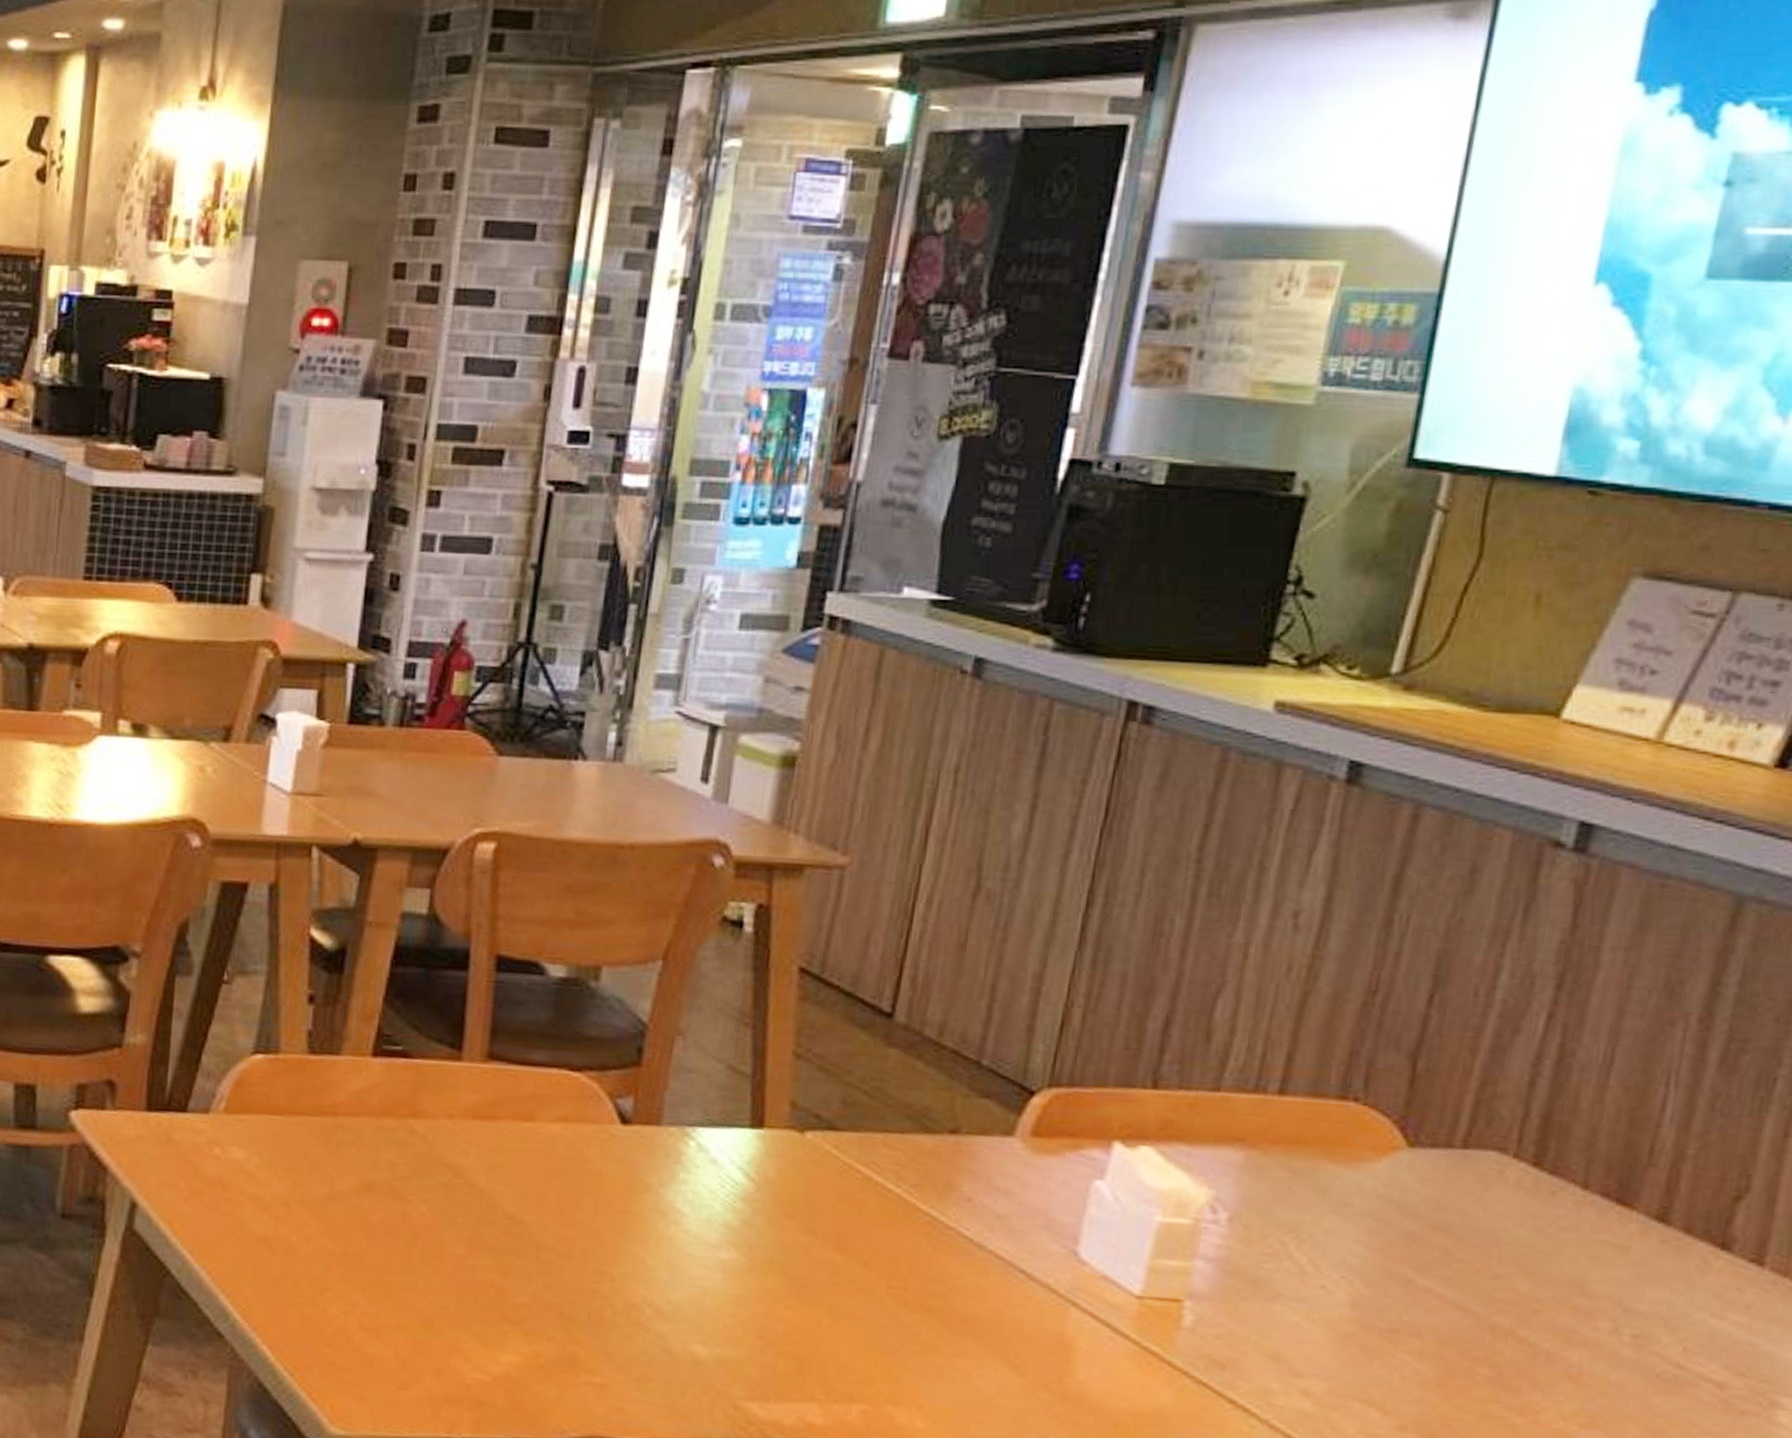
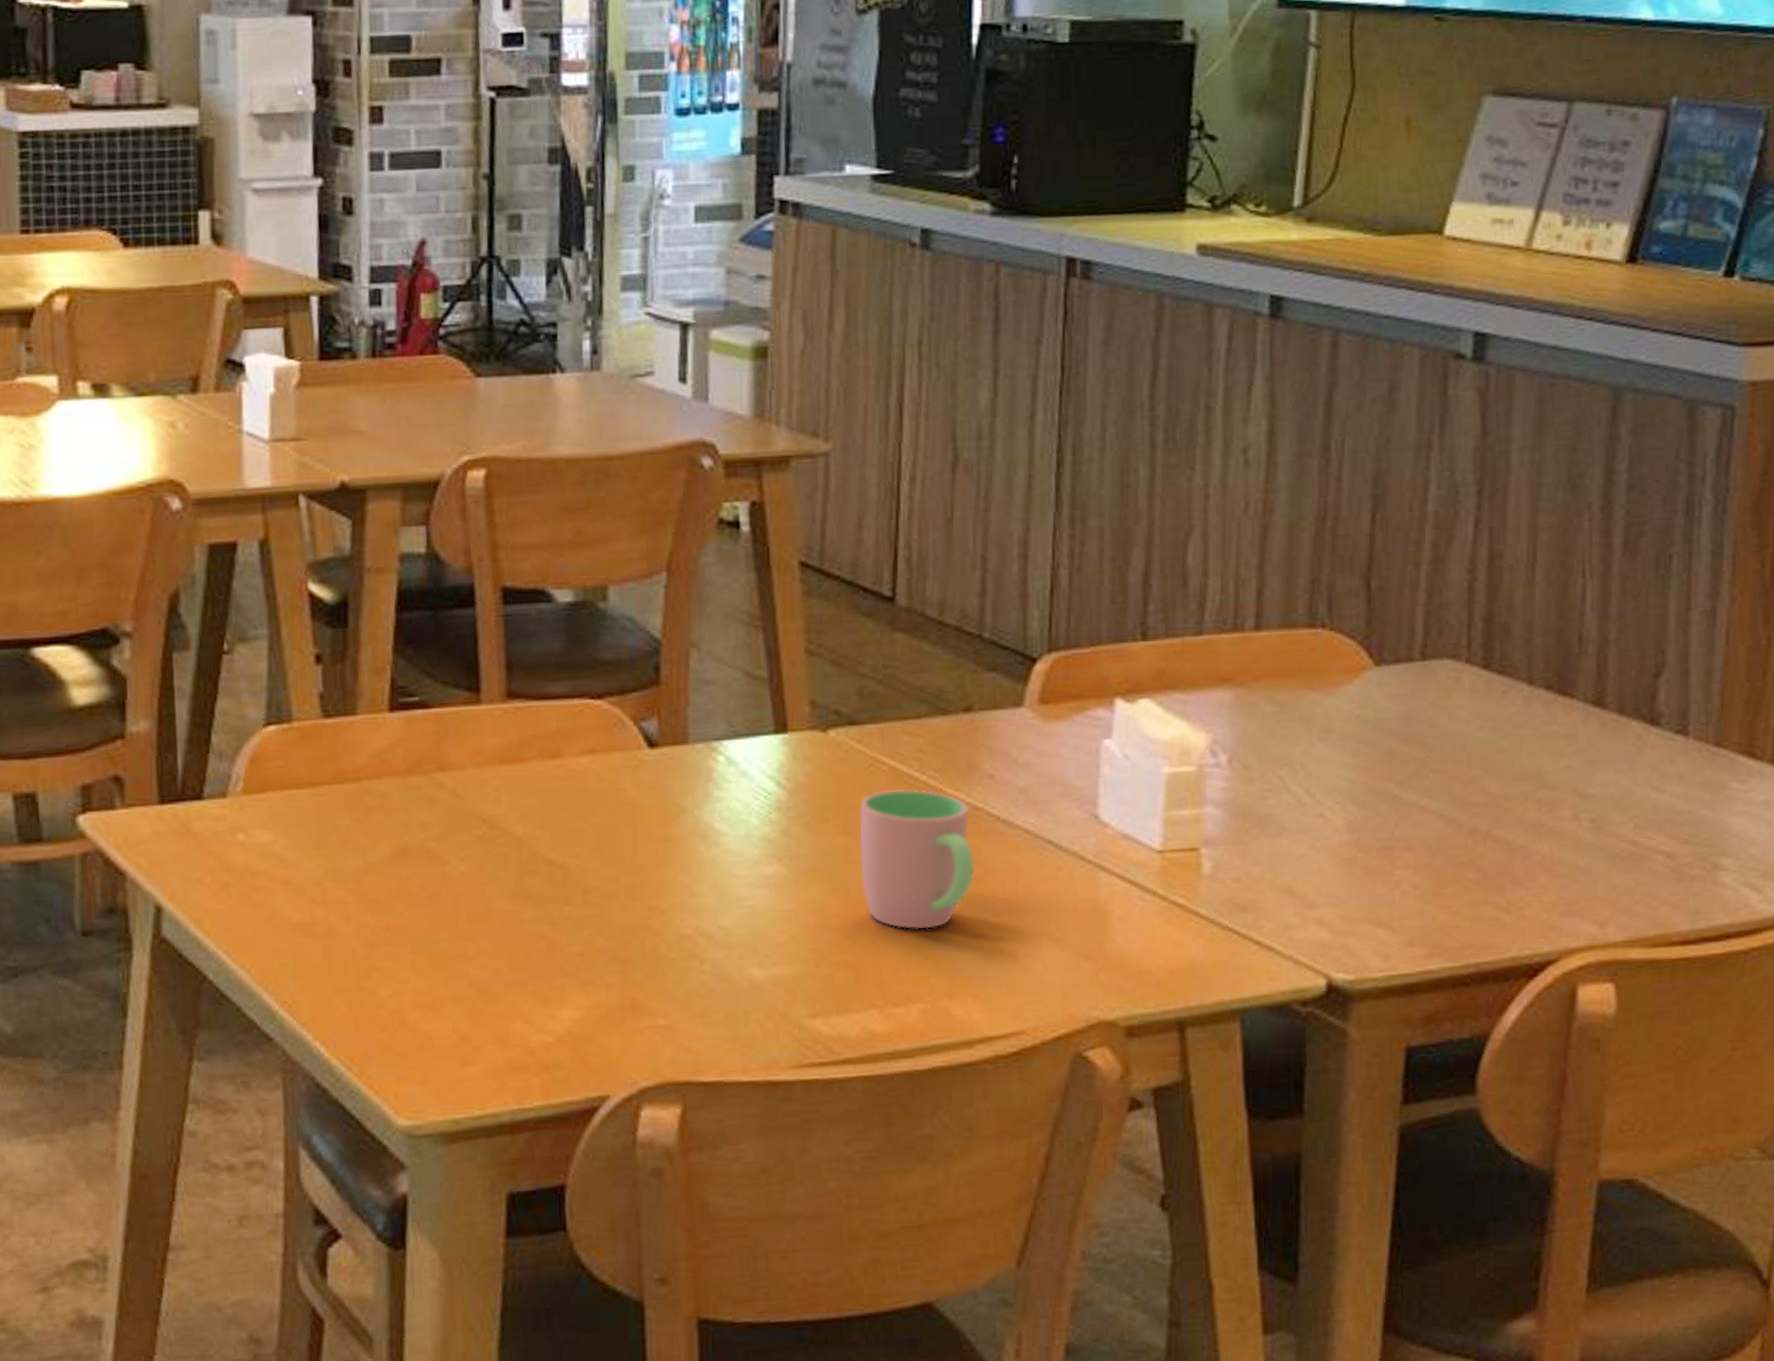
cup: none [818,1196,942,1336] -> present [858,788,975,930]

